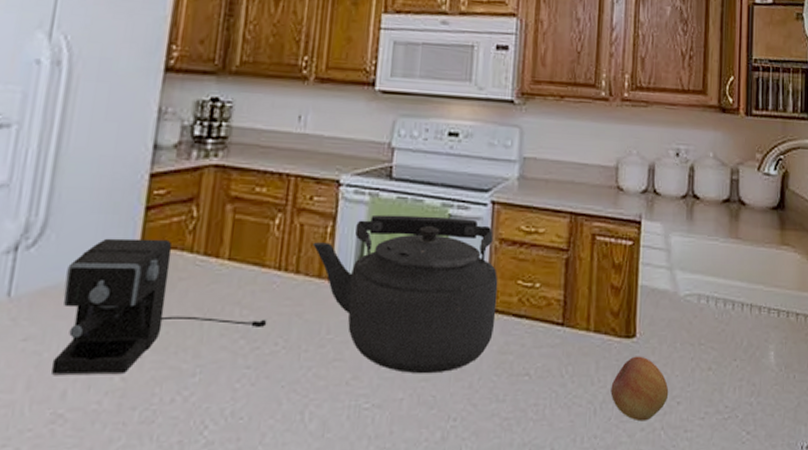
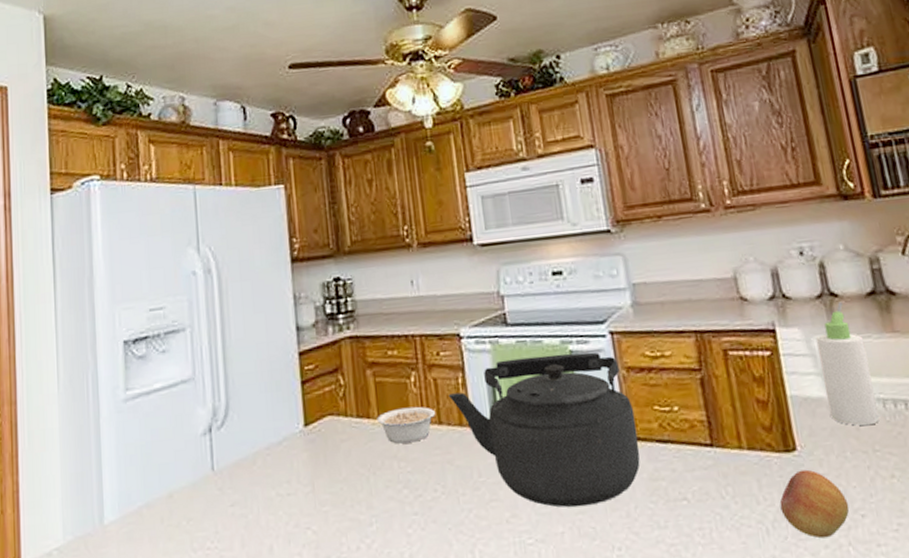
coffee maker: present [52,238,267,374] -> none [251,407,424,533]
legume: none [226,251,295,289] -> present [377,406,436,444]
bottle: none [670,204,712,321] -> present [815,301,879,426]

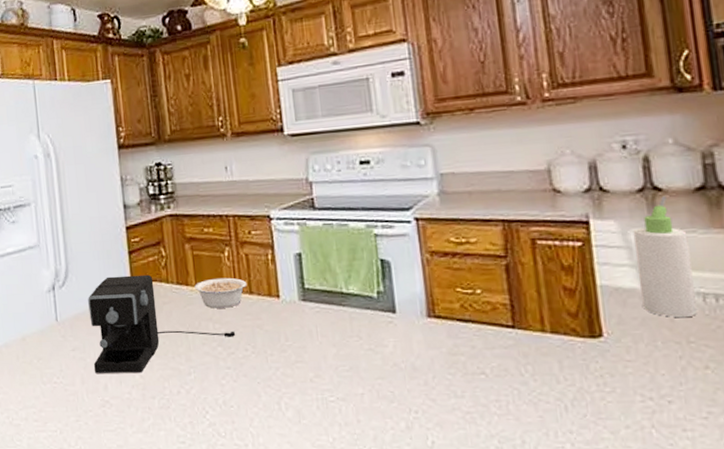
coffee maker: none [251,407,424,533] -> present [88,274,236,373]
kettle: present [448,352,640,508] -> none [258,236,440,373]
fruit: present [779,469,850,539] -> none [580,355,656,419]

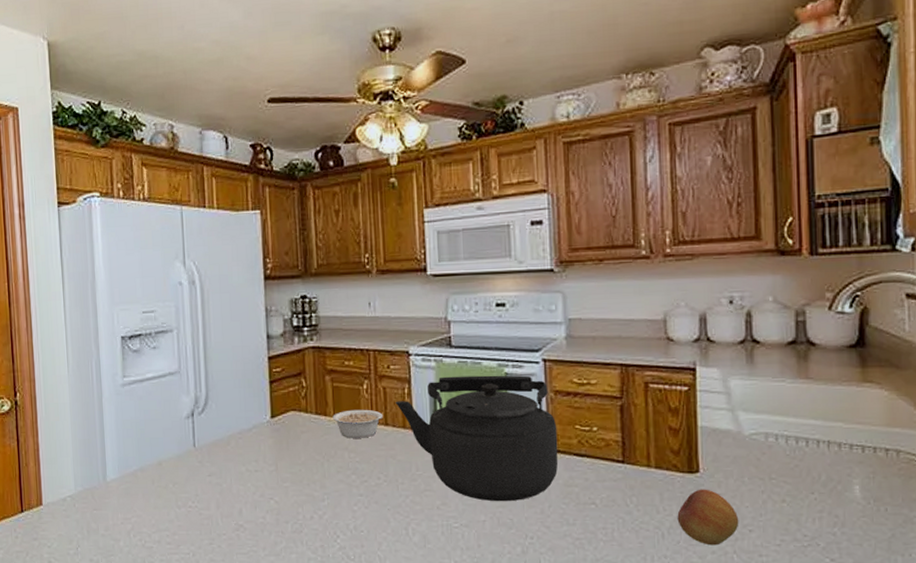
coffee maker: present [88,274,236,373] -> none [227,404,370,498]
kettle: none [258,236,440,373] -> present [395,375,559,502]
fruit: none [580,355,656,419] -> present [677,489,739,546]
bottle: present [632,196,697,318] -> none [732,348,780,457]

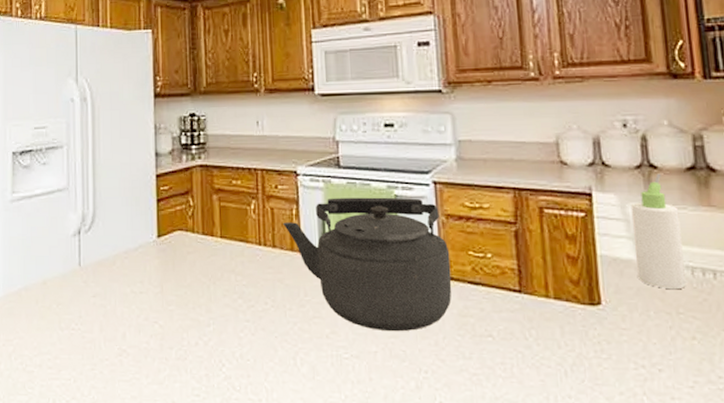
legume: present [332,409,383,438] -> none [219,230,271,260]
fruit: present [677,489,739,546] -> none [580,322,648,386]
bottle: none [732,348,780,457] -> present [630,173,686,290]

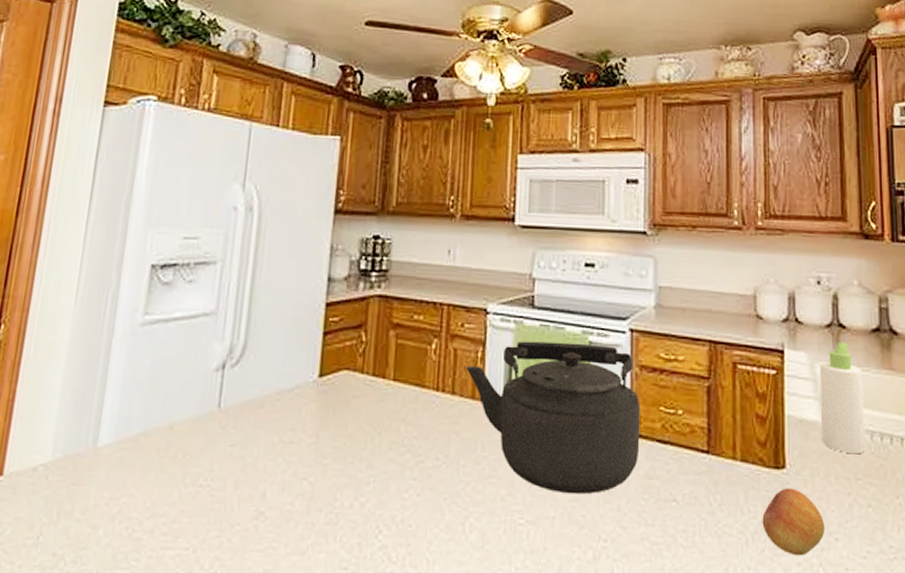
fruit: none [580,322,648,386] -> present [762,488,825,556]

